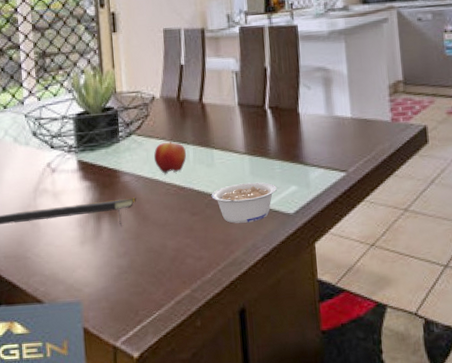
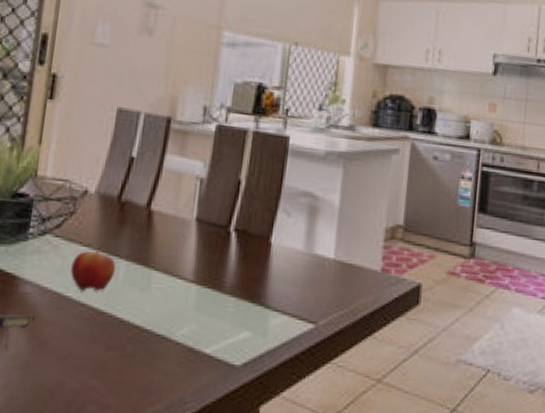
legume: present [211,182,277,224] -> none [137,318,225,370]

